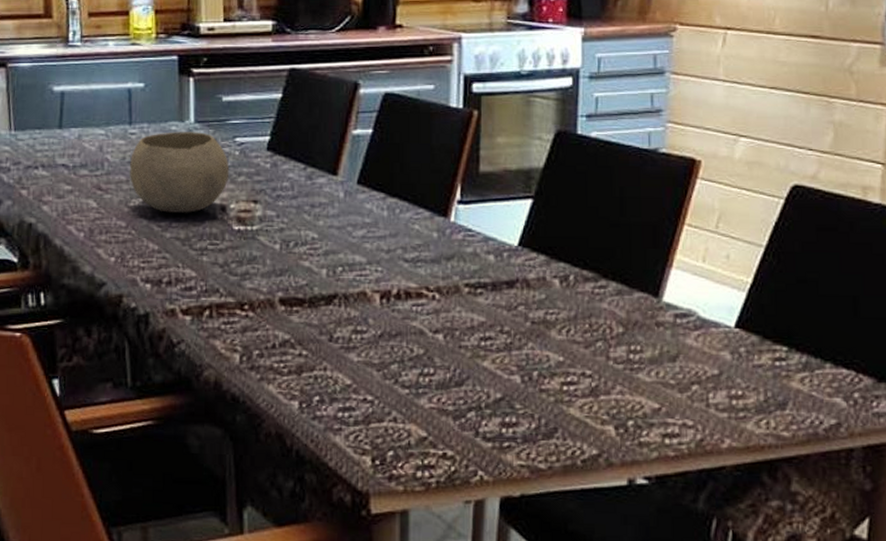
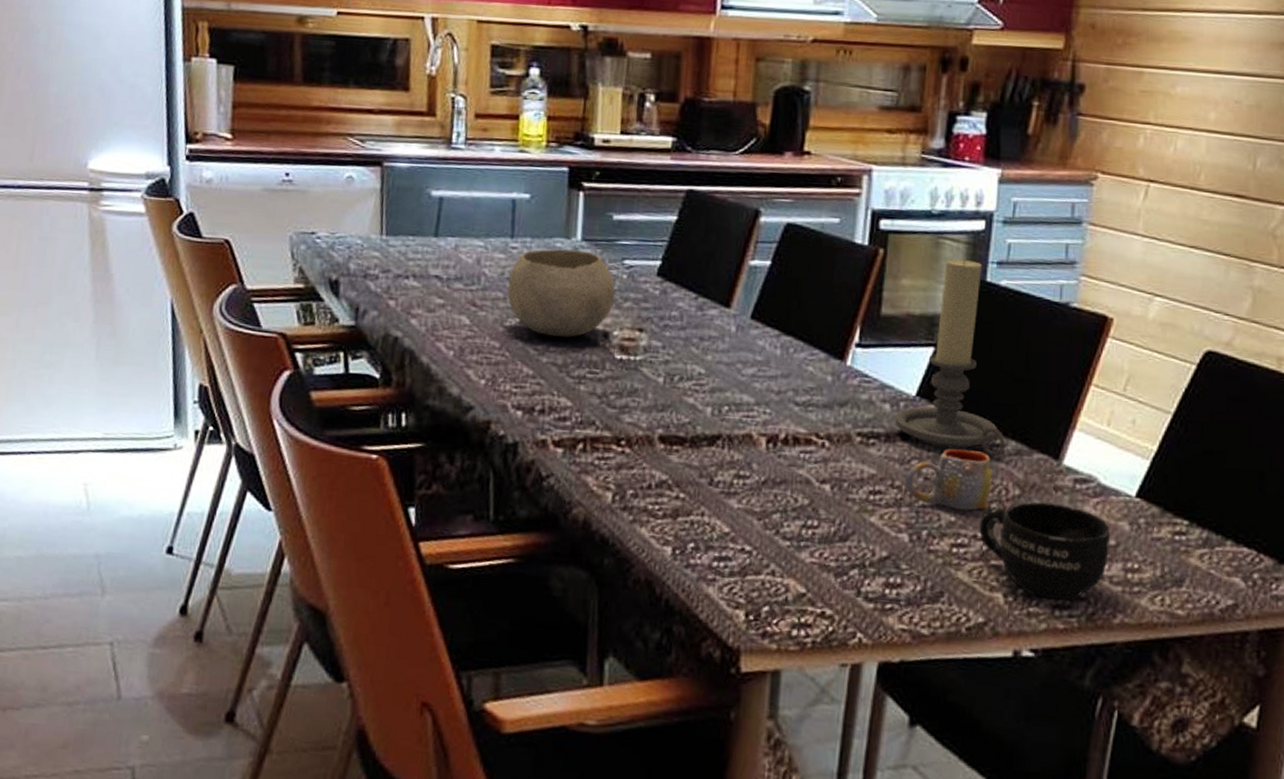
candle holder: none [499,113,607,297] -> present [894,258,1006,456]
mug: none [513,293,597,350] -> present [904,448,993,511]
mug: none [587,338,714,430] -> present [979,501,1111,601]

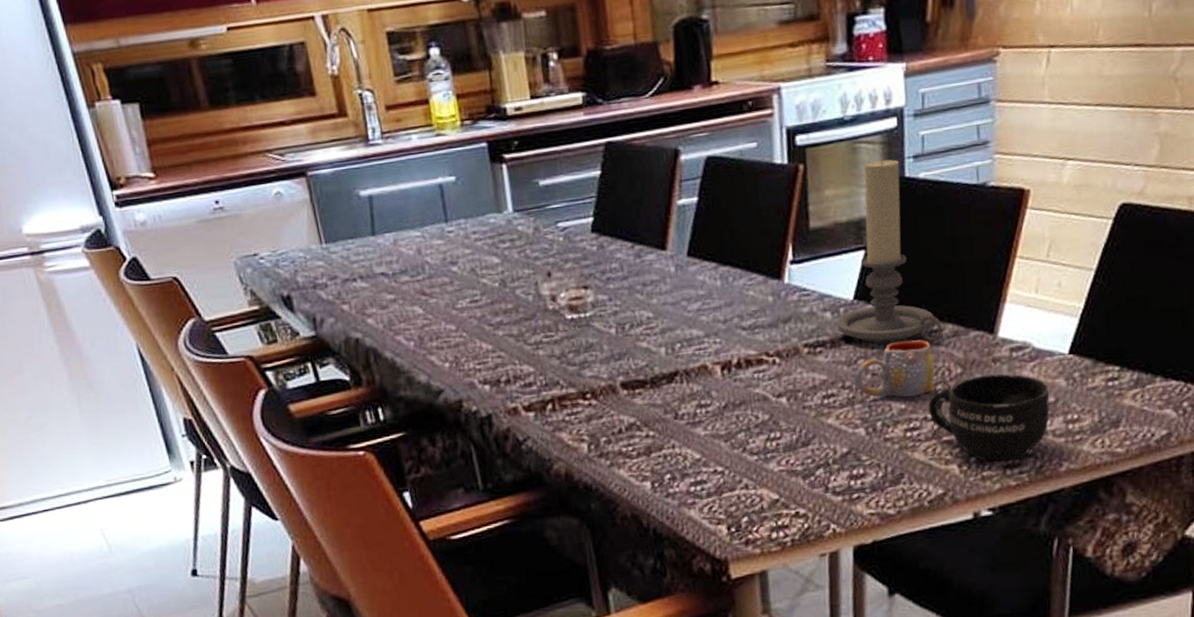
bowl: present [507,249,616,338] -> none [451,221,556,310]

